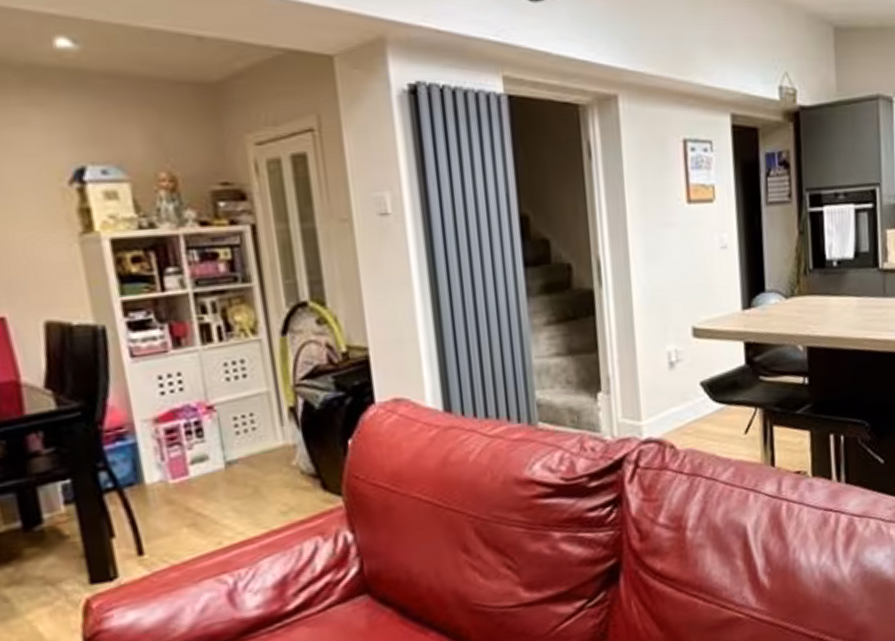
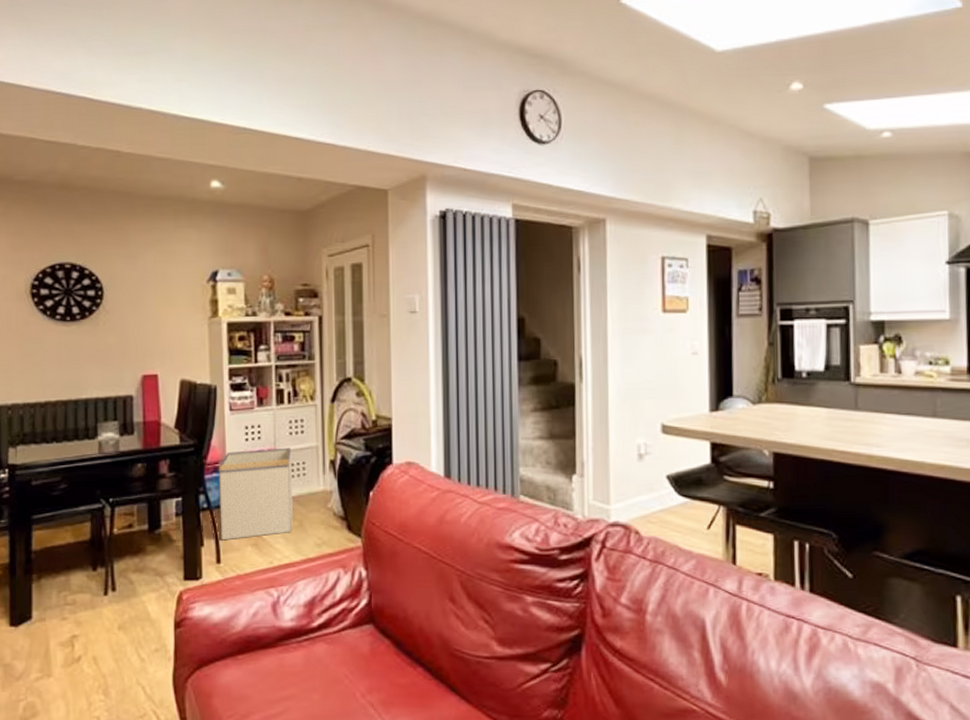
storage bin: none [122,397,245,526] -> present [218,447,293,541]

